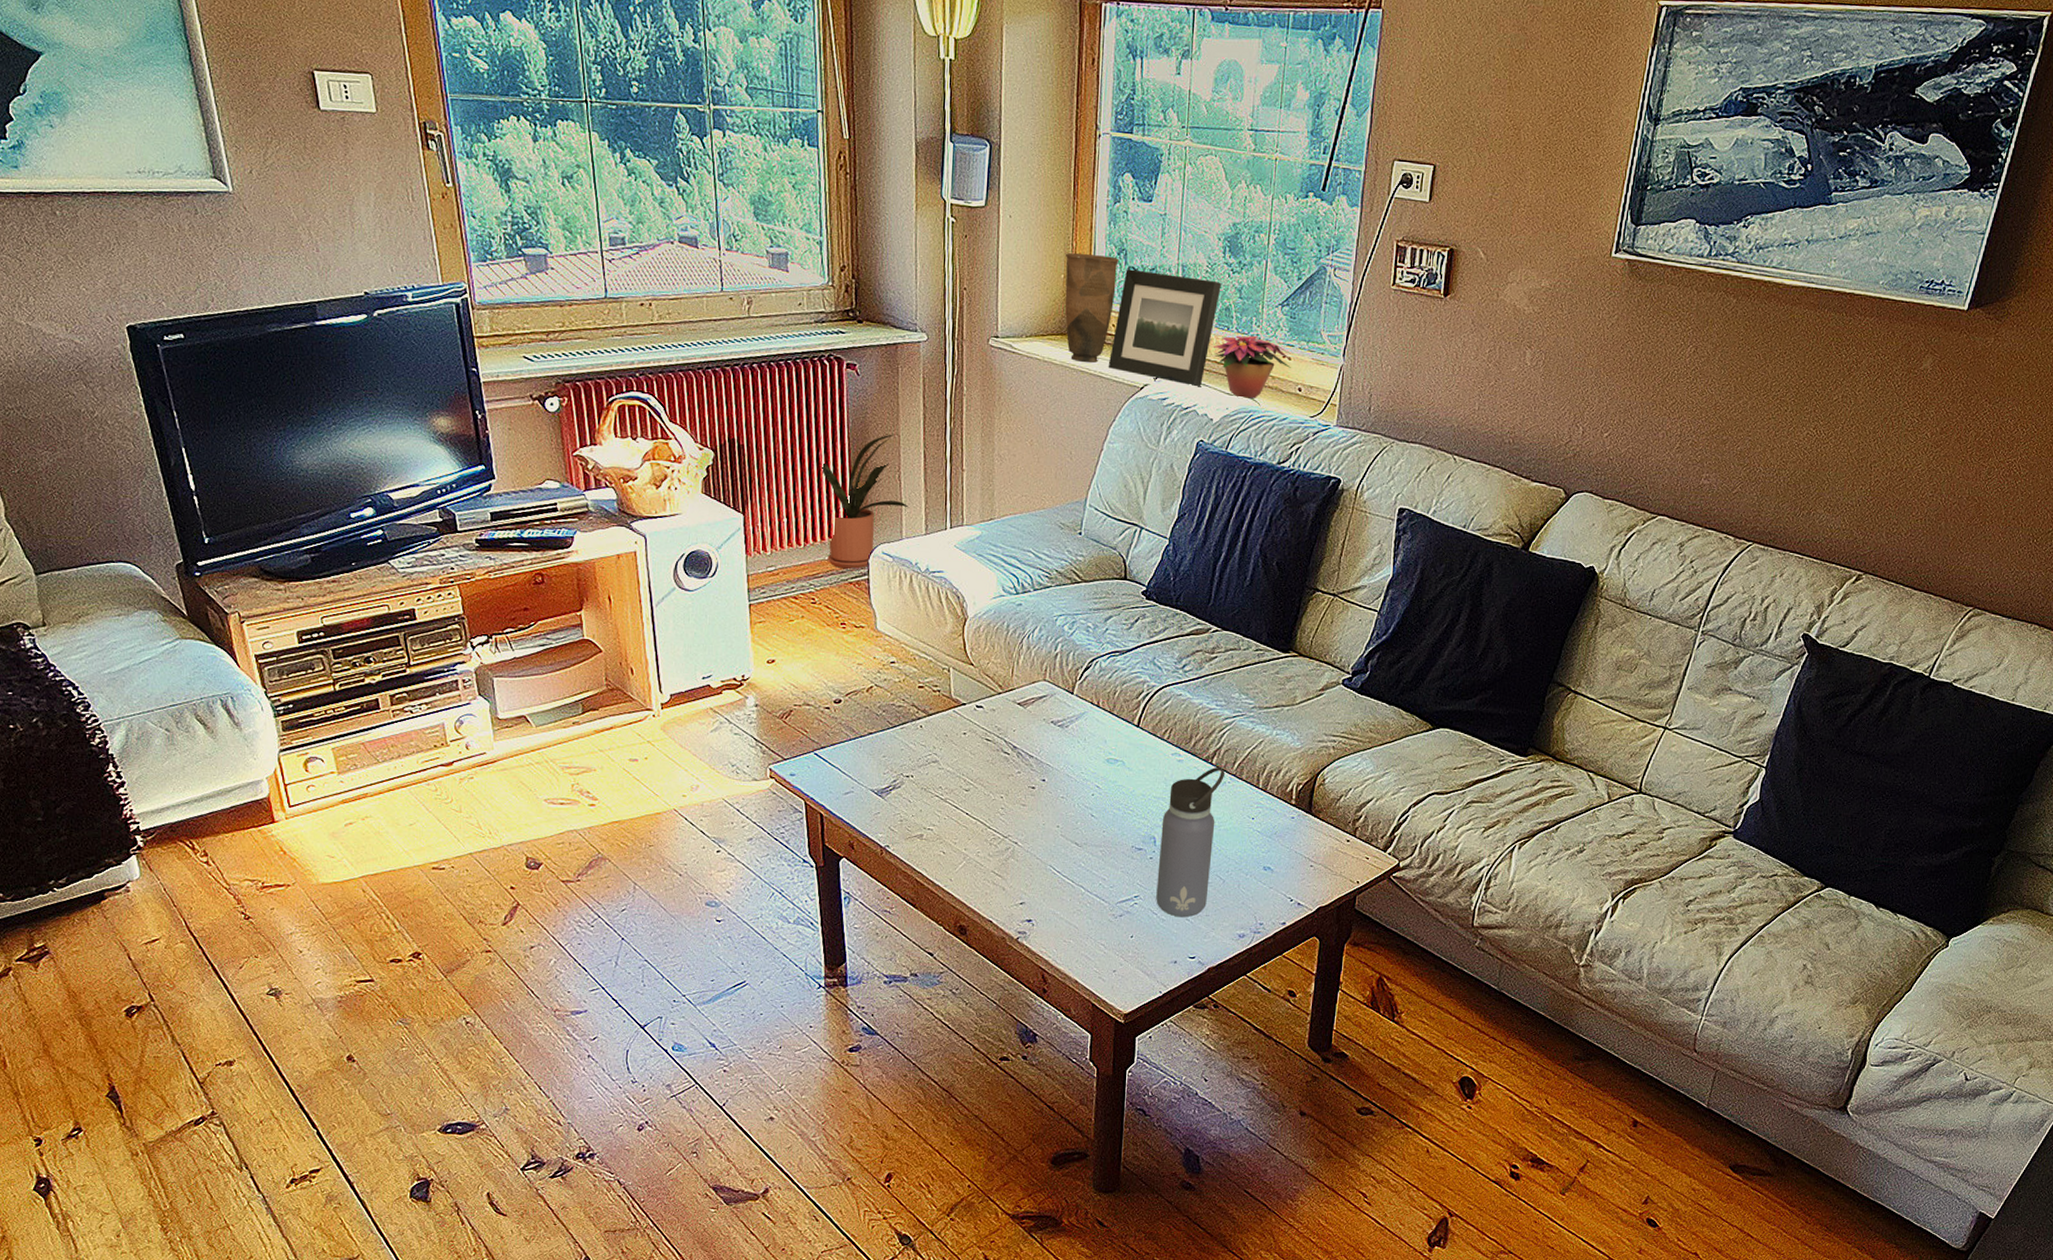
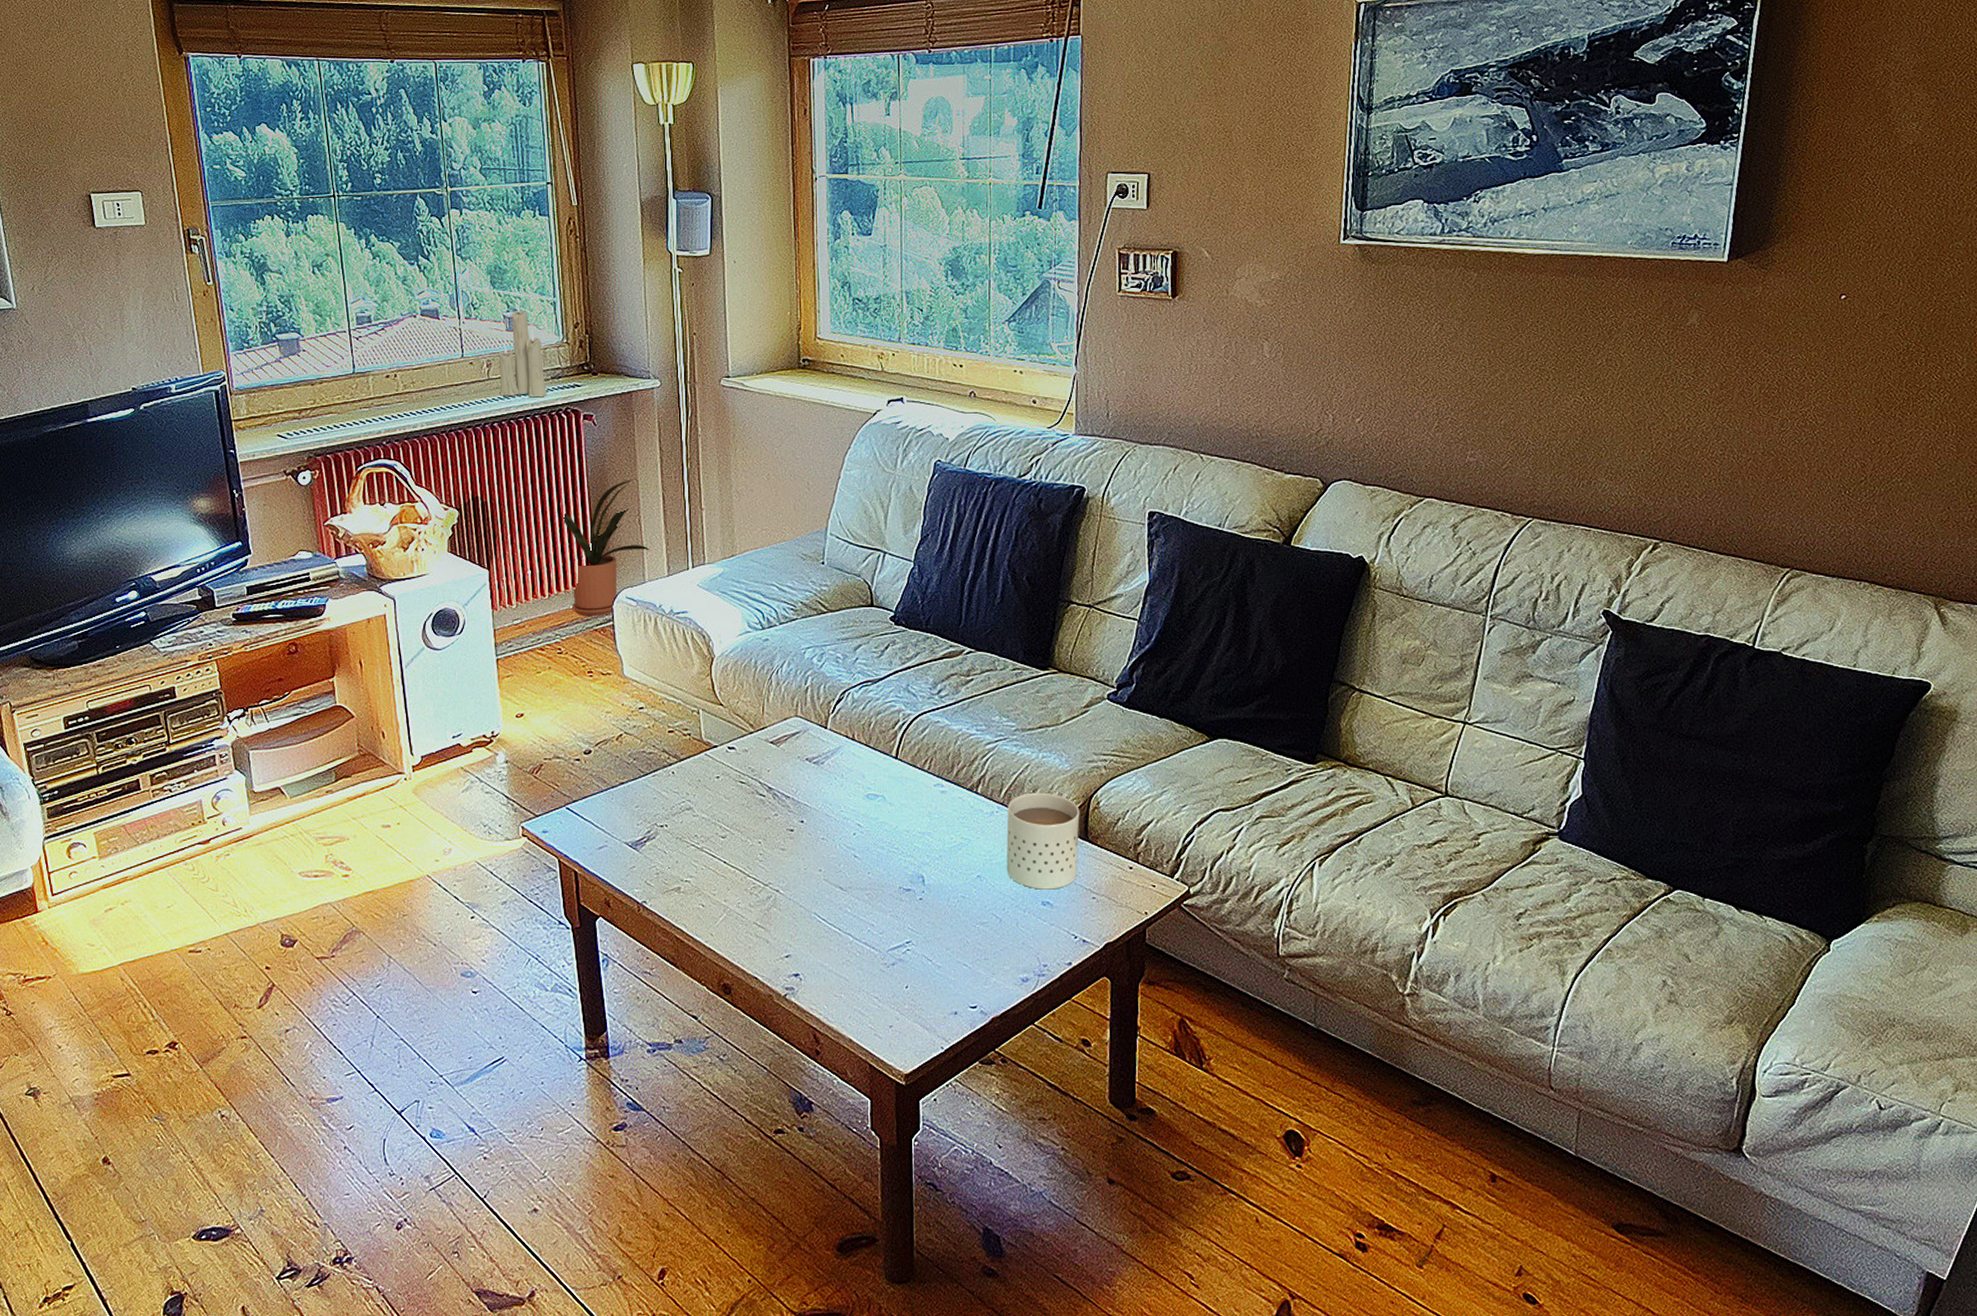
candle: none [760,237,810,341] -> present [498,301,547,398]
vase: present [1064,252,1119,364] -> none [791,289,843,394]
picture frame: present [1108,269,1221,387] -> none [839,300,946,408]
water bottle: present [1156,766,1226,918] -> none [929,795,993,963]
flower arrangement: present [1213,335,1291,399] -> none [942,353,1023,415]
mug: none [1234,766,1306,856] -> present [1006,792,1080,890]

